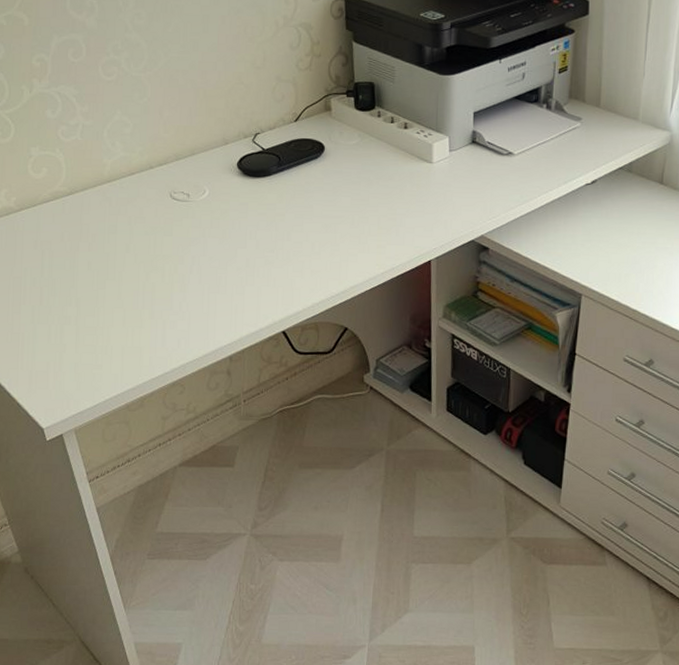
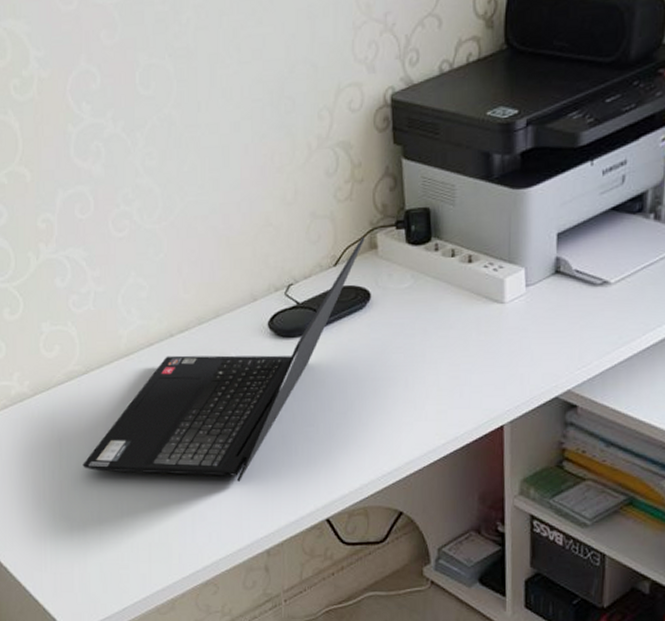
laptop computer: none [63,101,321,296] -> present [83,237,365,482]

